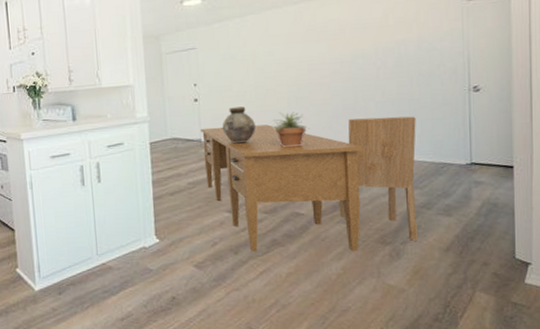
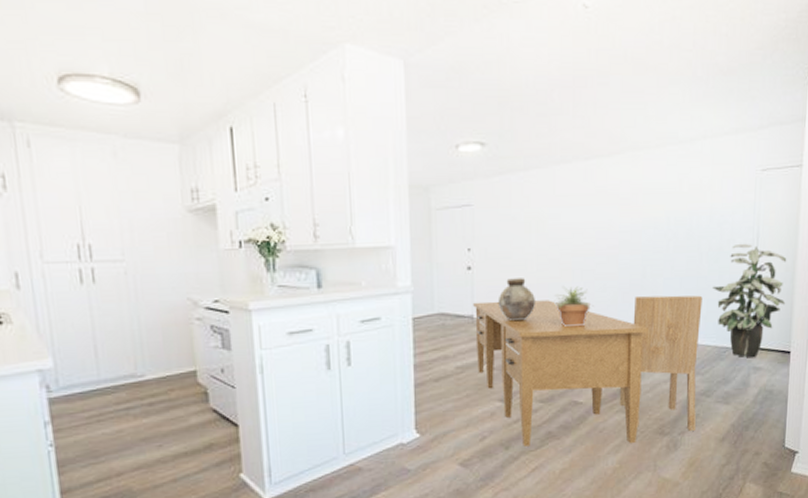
indoor plant: none [425,67,504,173] -> present [712,243,787,358]

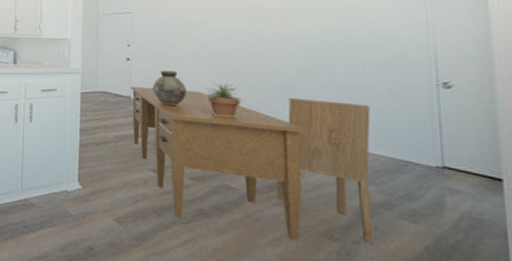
indoor plant: present [712,243,787,358] -> none [381,59,486,179]

